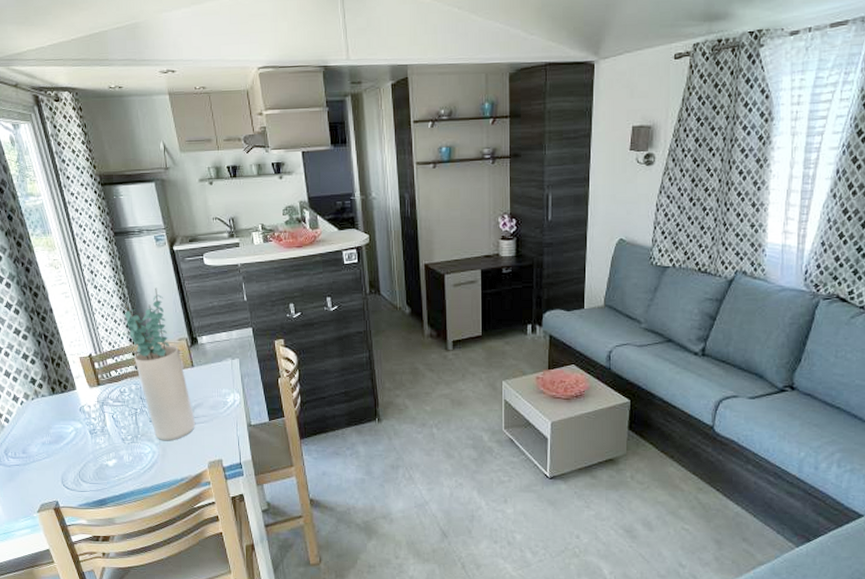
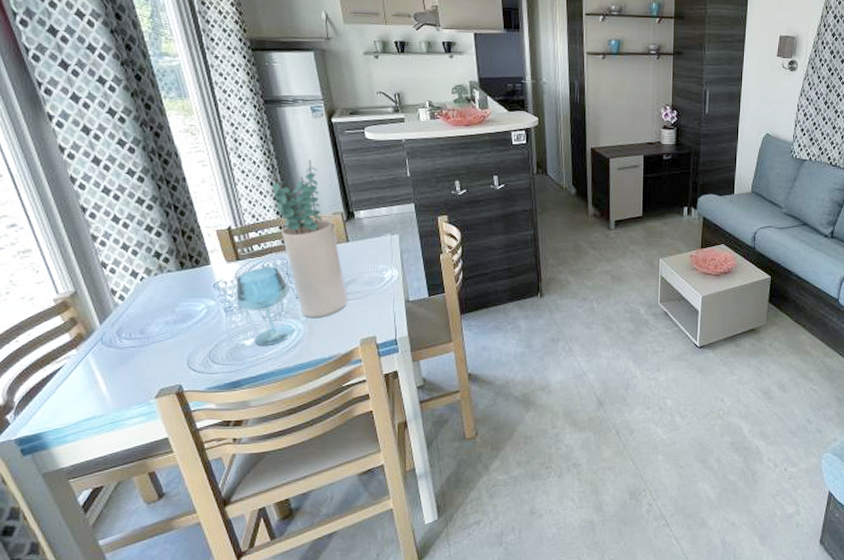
wine glass: none [98,392,149,466] -> present [236,267,294,346]

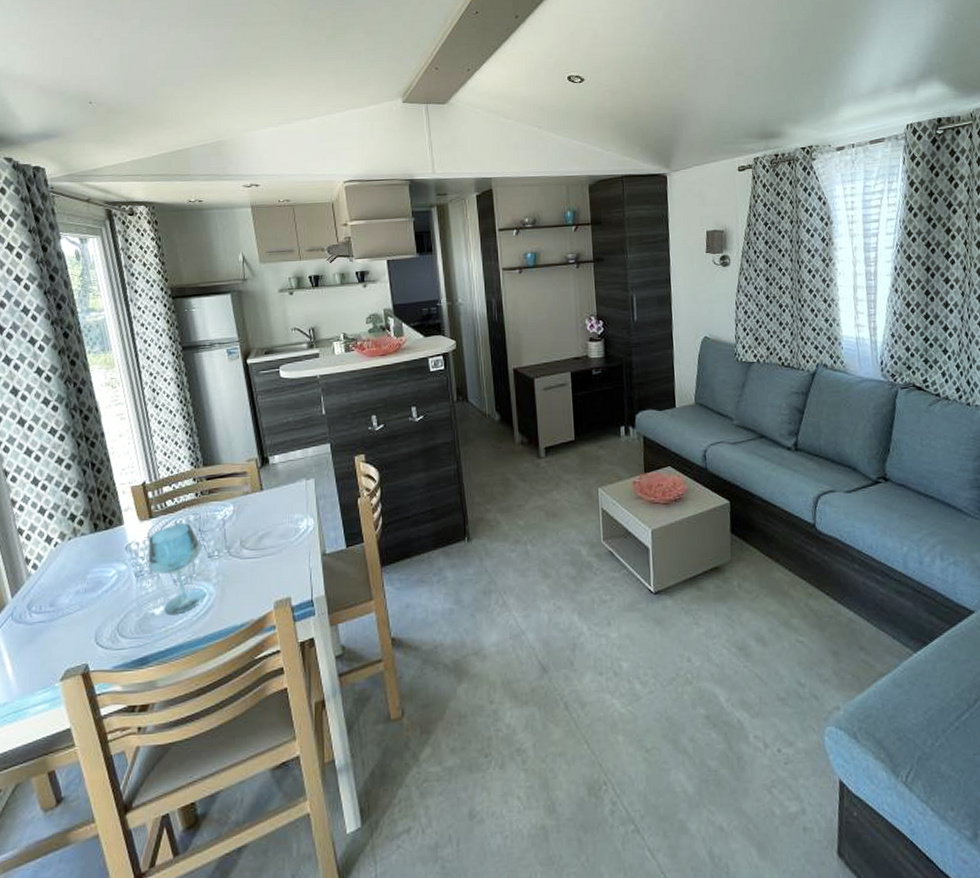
vase: present [271,159,349,319] -> none [187,404,262,580]

